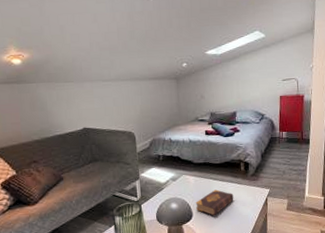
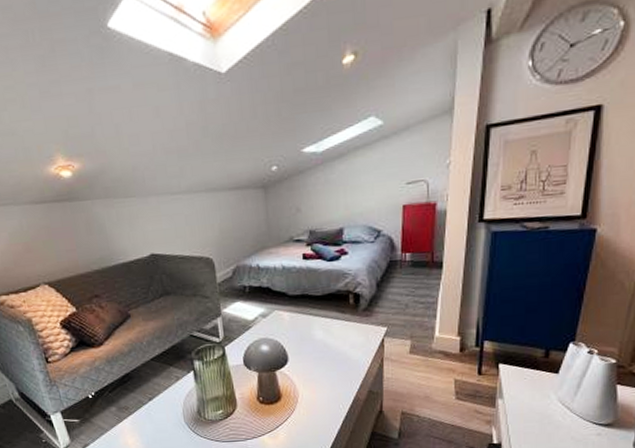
book: present [196,189,234,216] -> none [292,328,340,361]

